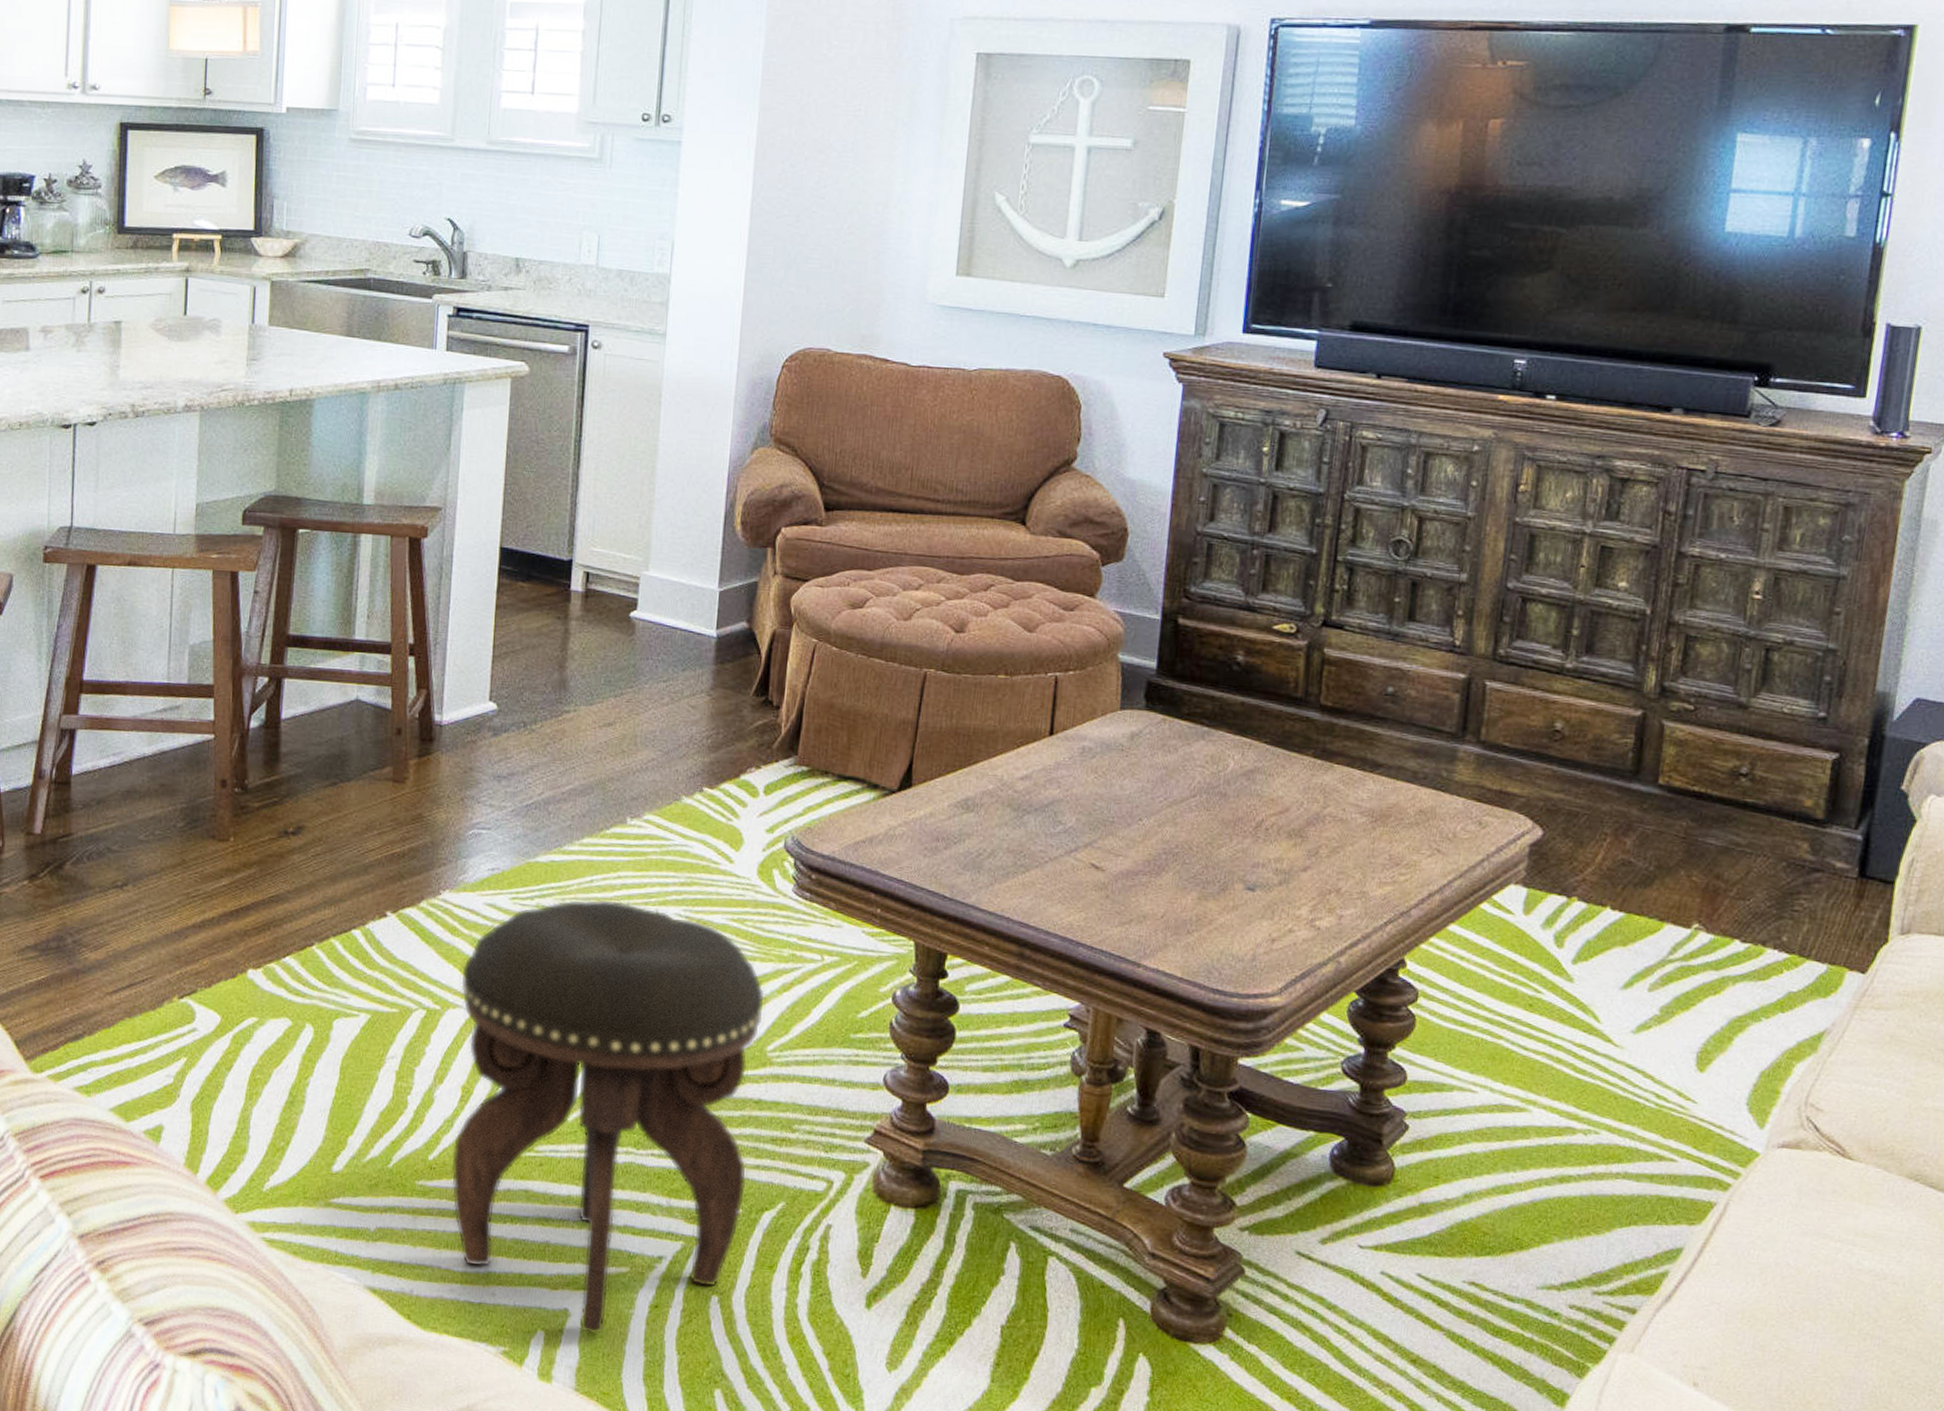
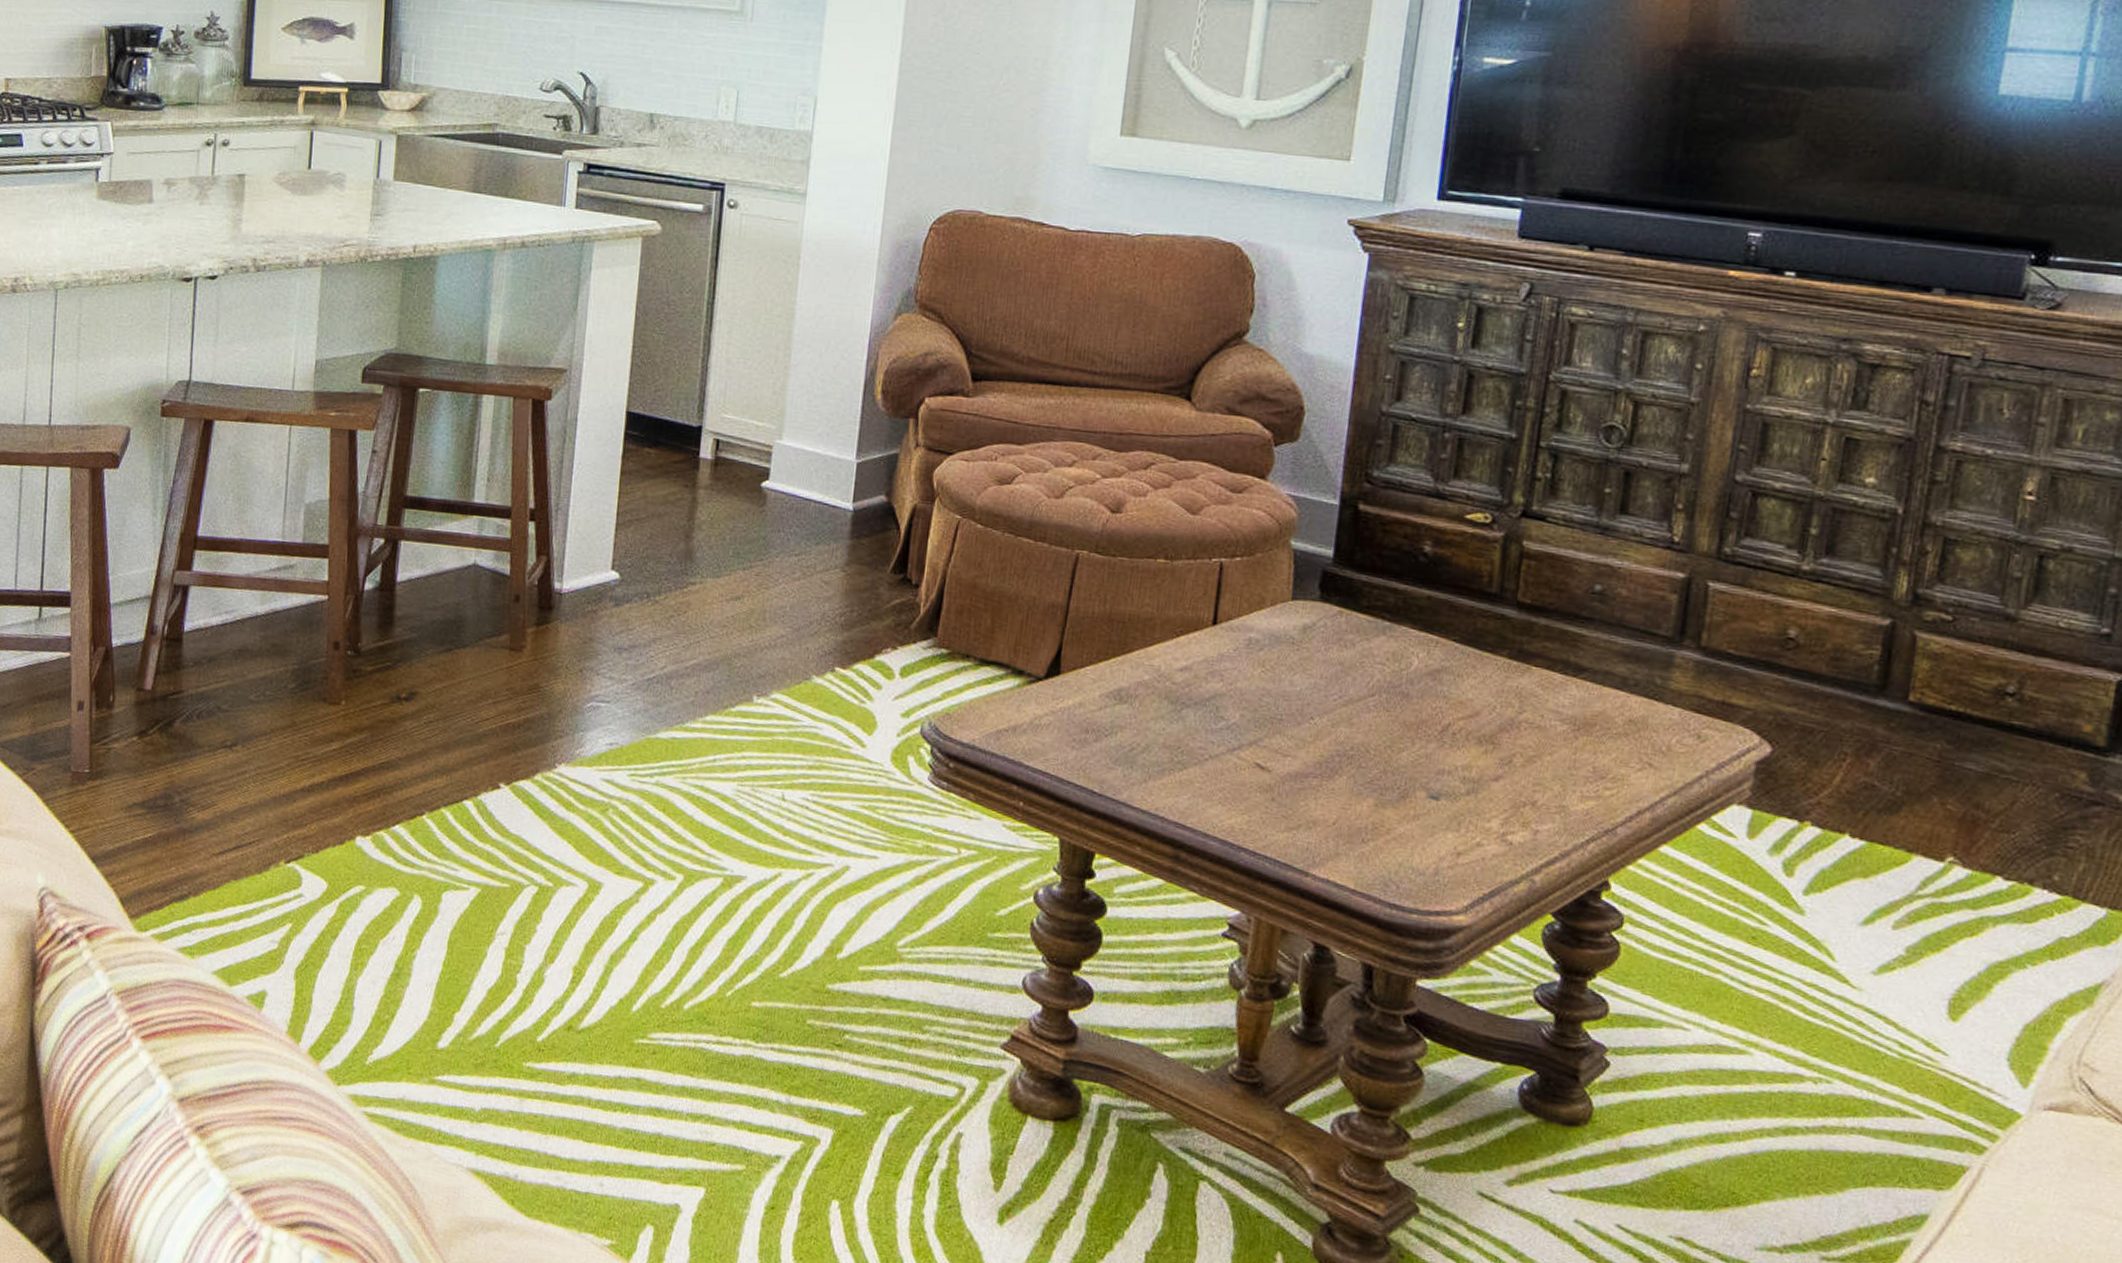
footstool: present [451,898,765,1335] -> none [560,778,896,1233]

